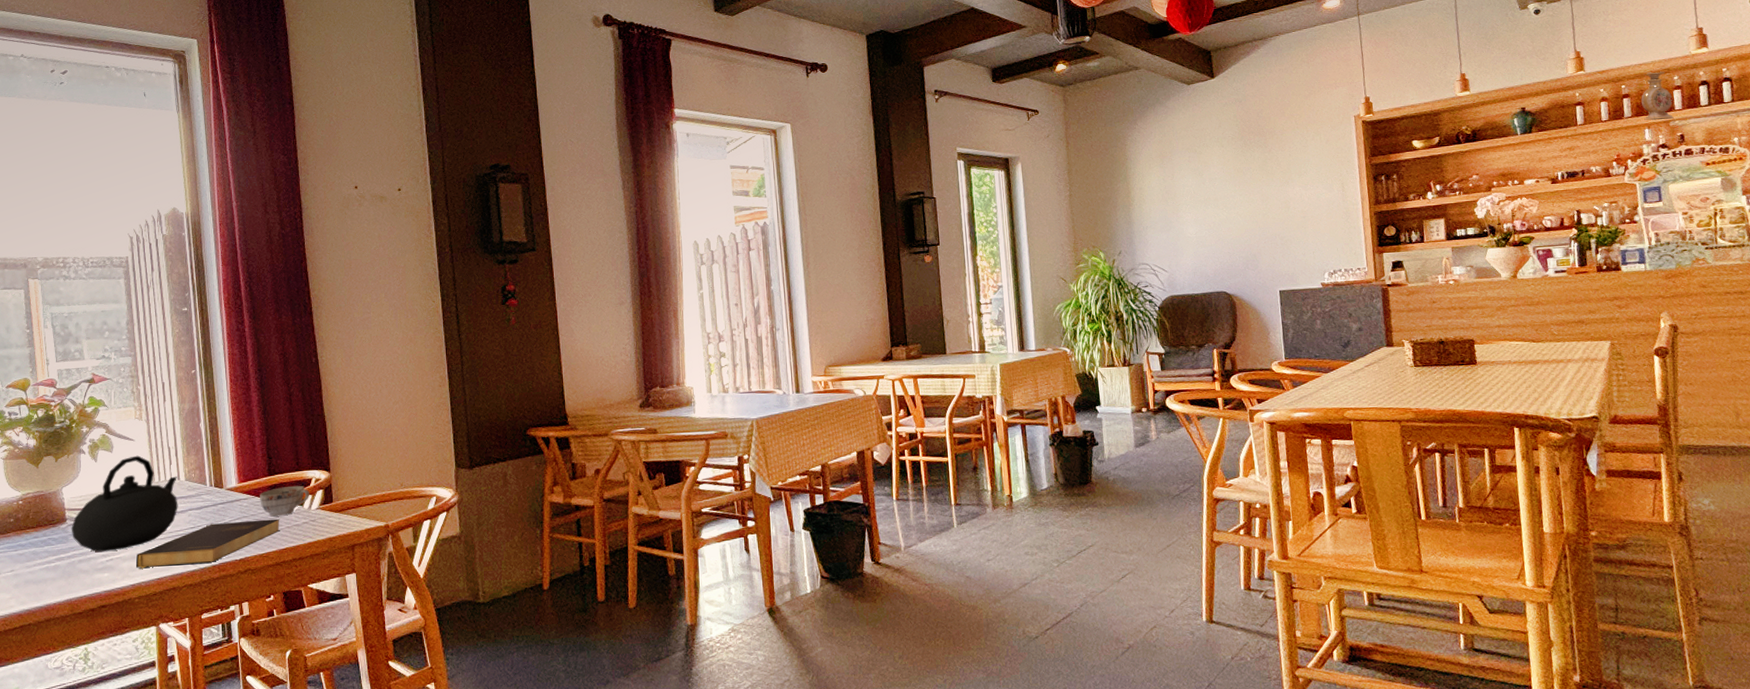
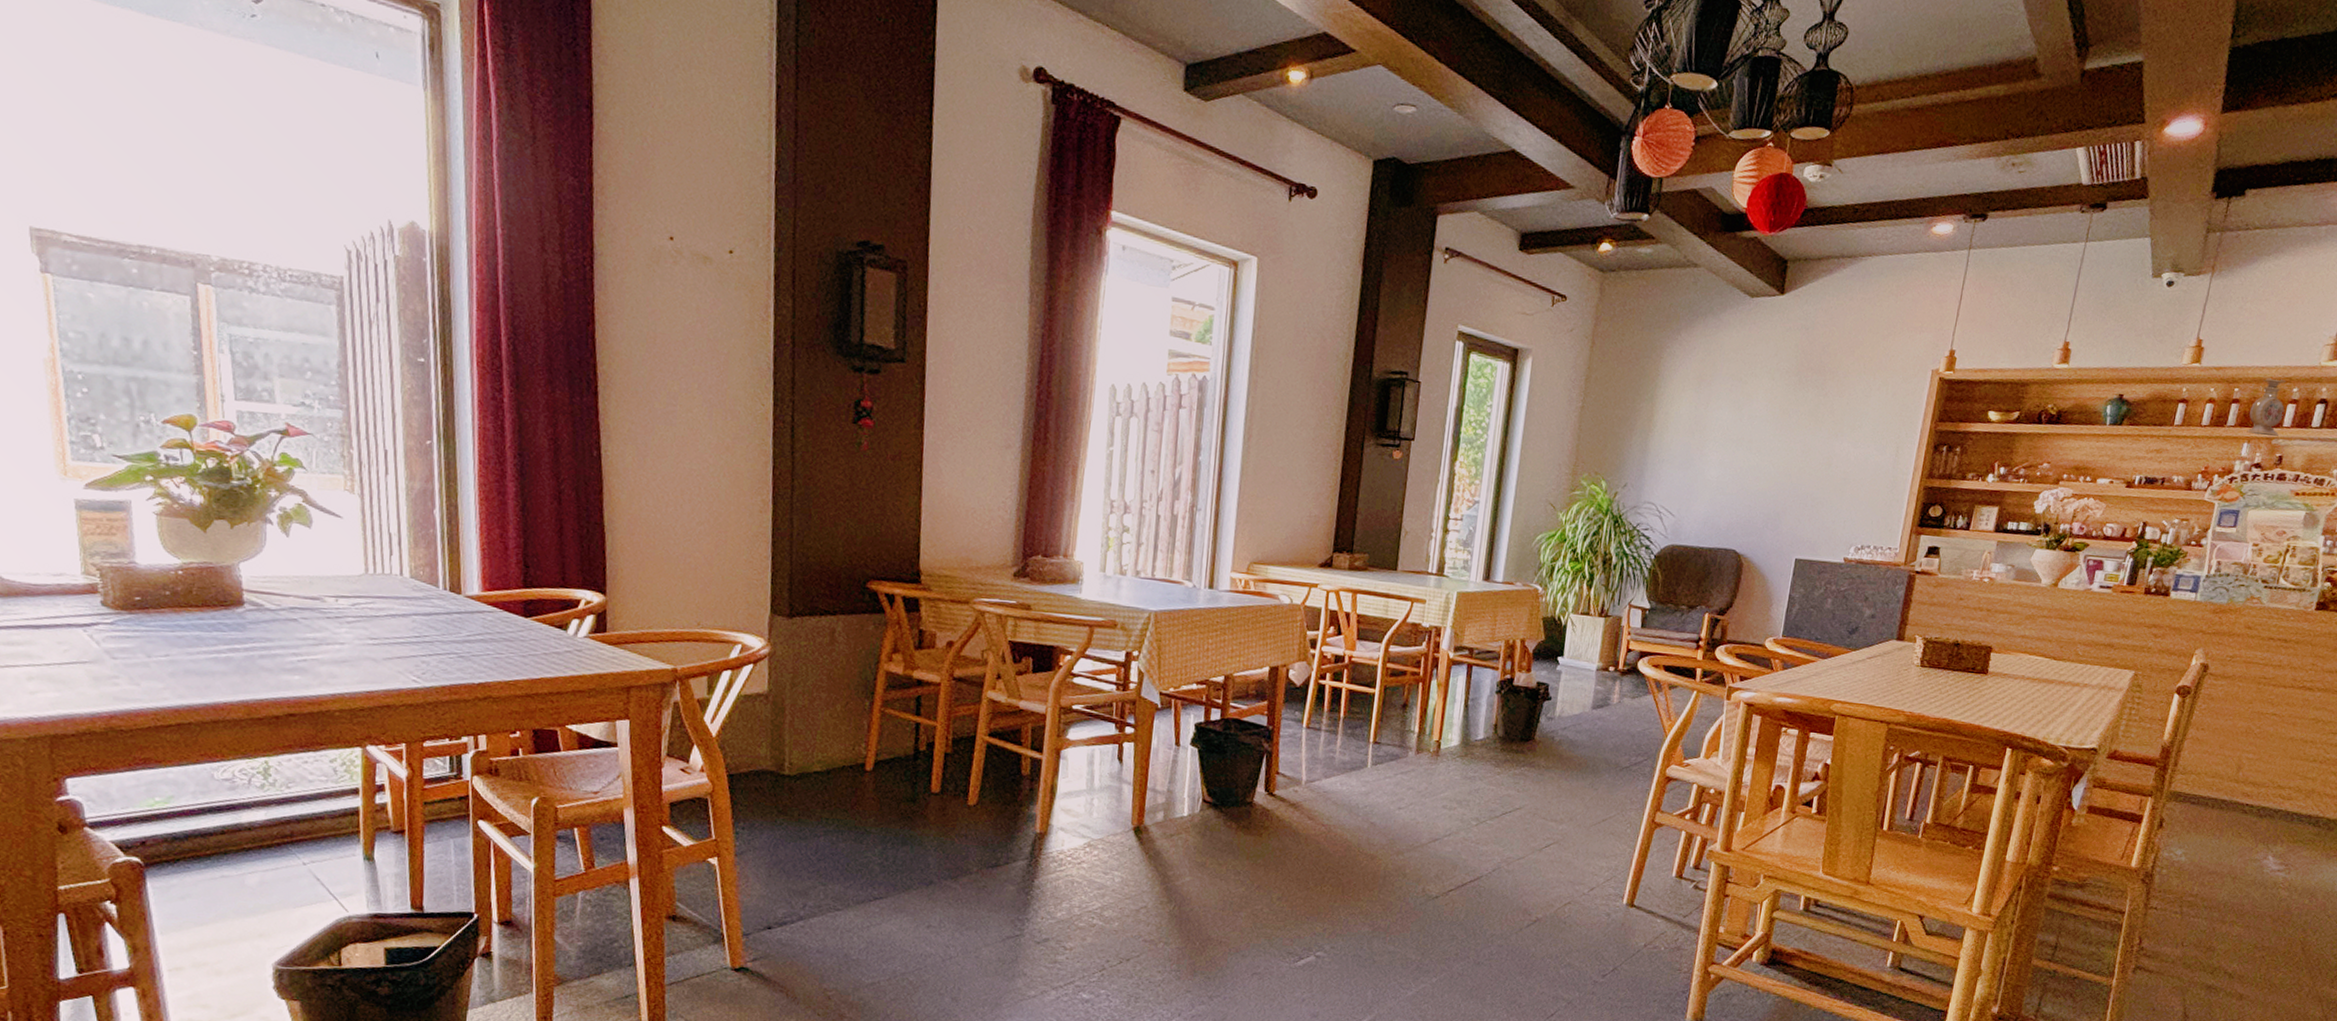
teapot: present [71,455,178,551] -> none [250,536,400,650]
book: present [135,519,280,570] -> none [337,635,535,682]
teacup: present [260,485,310,517] -> none [509,604,577,639]

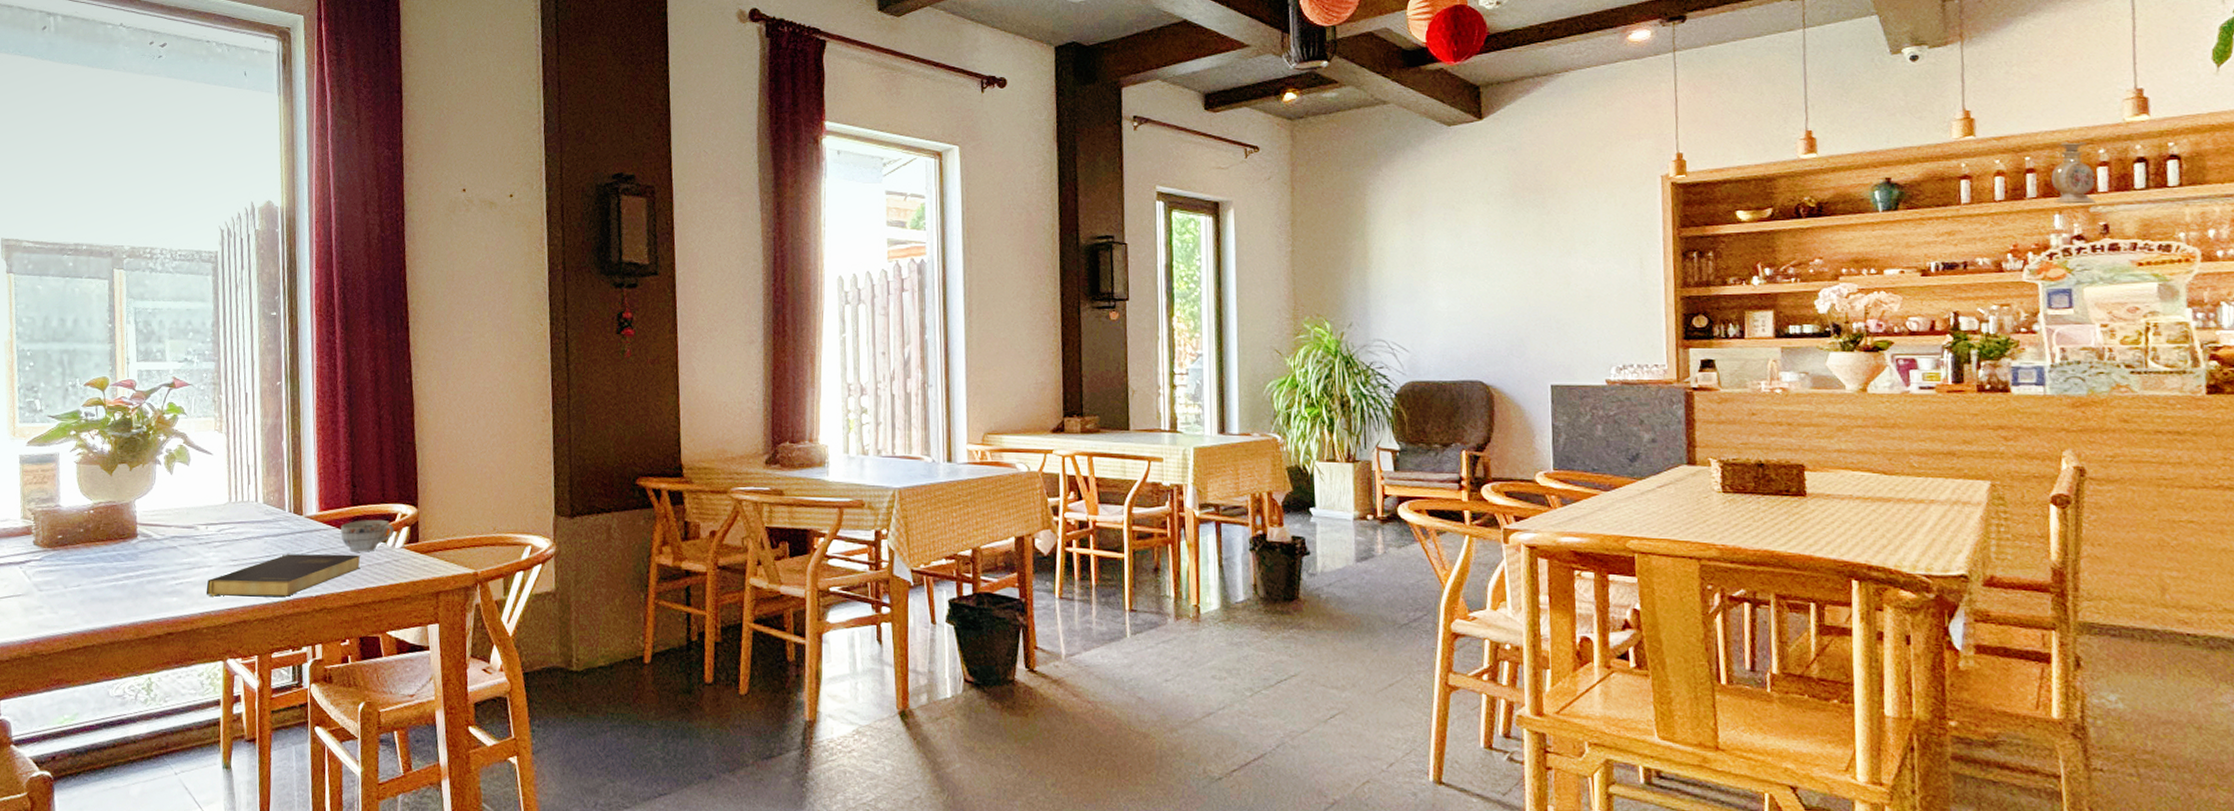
book: none [337,635,535,682] -> present [205,554,361,598]
teacup: none [509,604,577,639] -> present [340,519,395,552]

